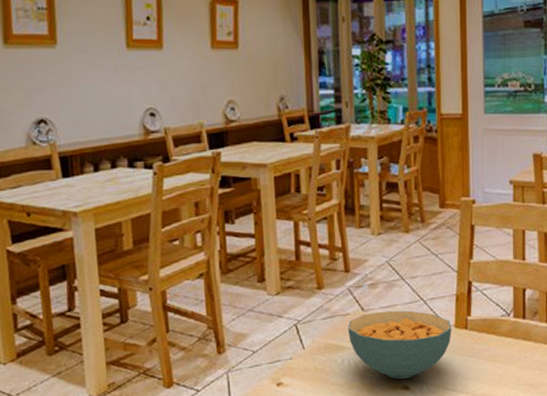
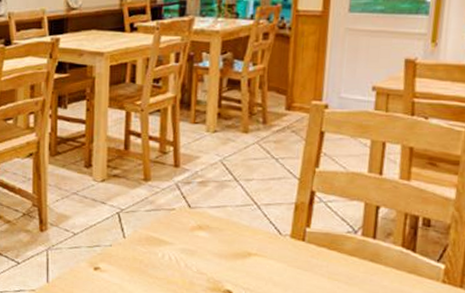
cereal bowl: present [347,310,452,379] -> none [171,211,287,283]

